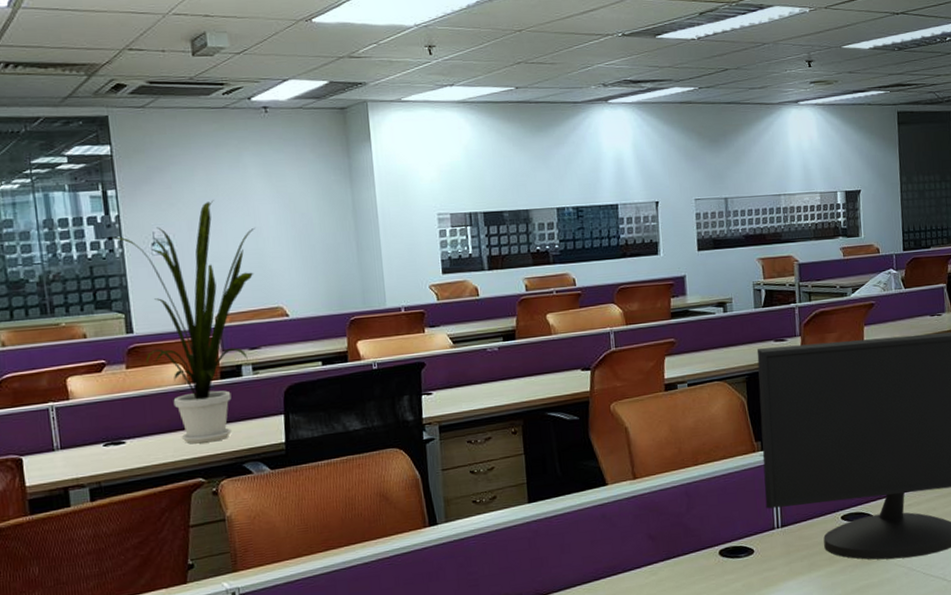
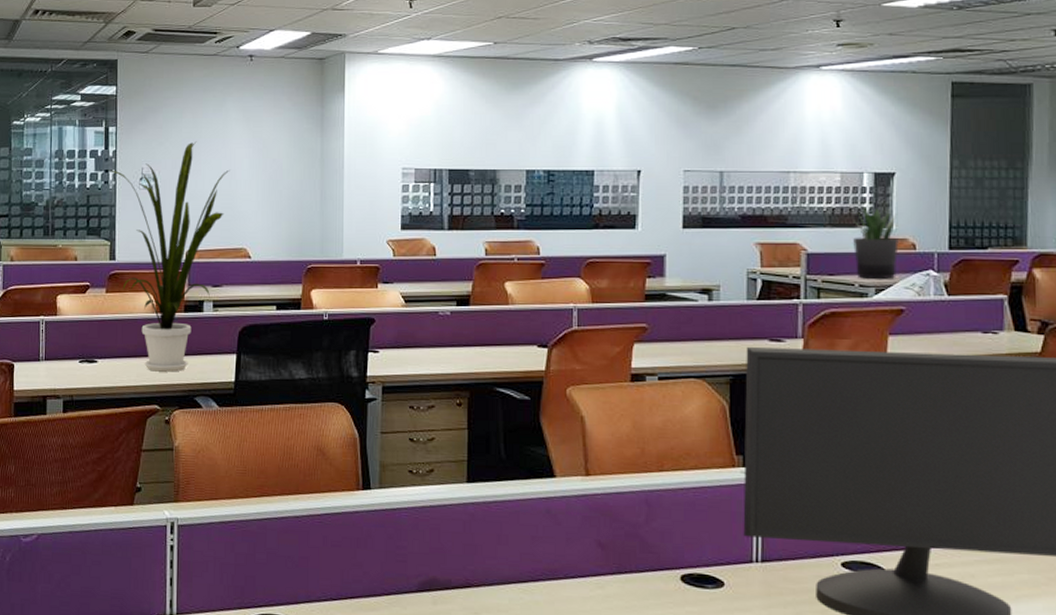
planter: none [833,218,867,281] -> present [853,204,899,279]

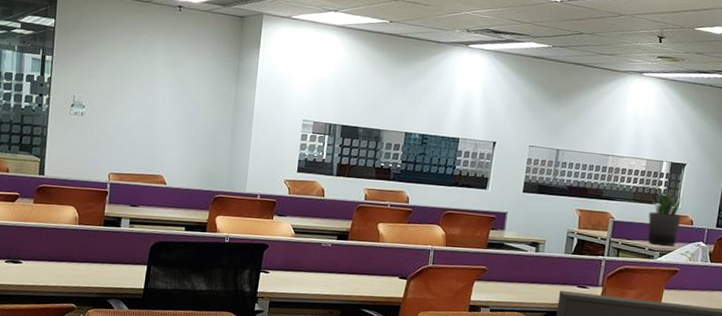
house plant: present [107,141,230,372] -> none [42,77,154,277]

